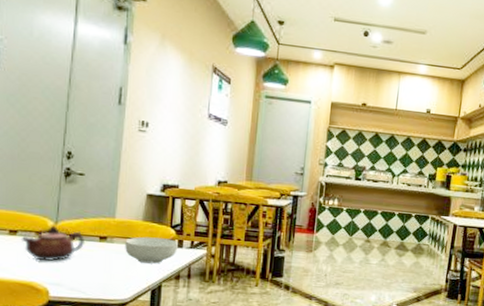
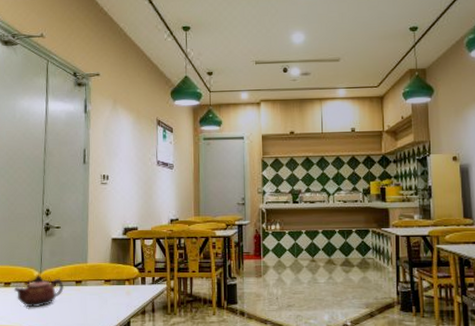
cereal bowl: present [125,236,178,264] -> none [97,277,141,302]

